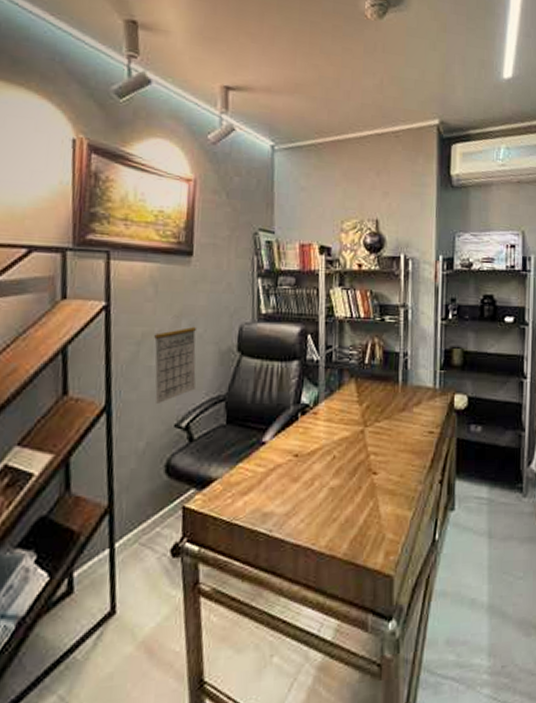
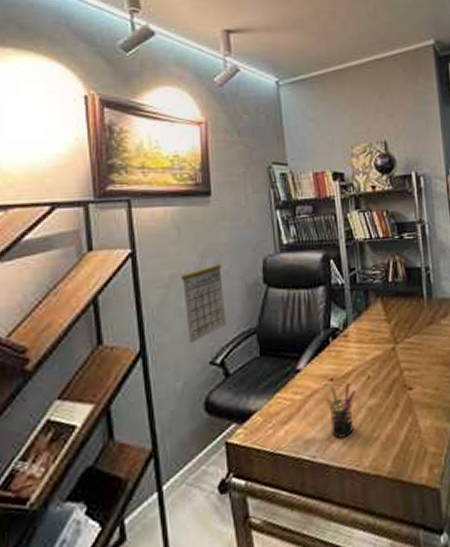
pen holder: none [287,461,320,515] -> present [324,383,356,438]

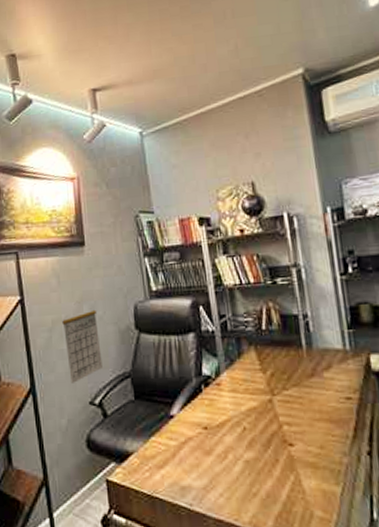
pen holder: present [324,383,356,438] -> none [198,433,232,489]

